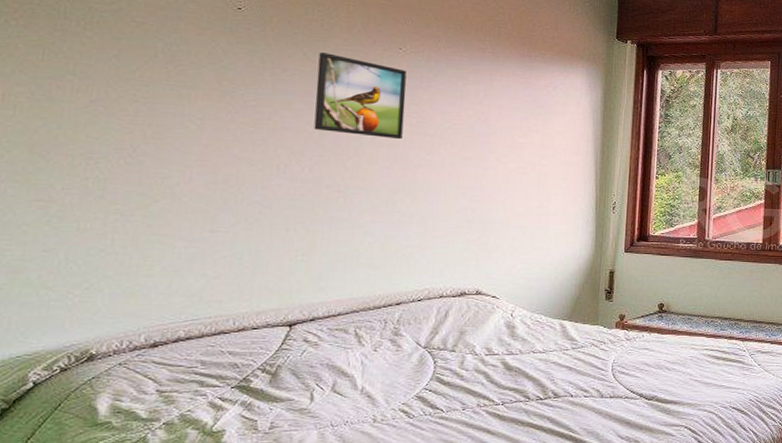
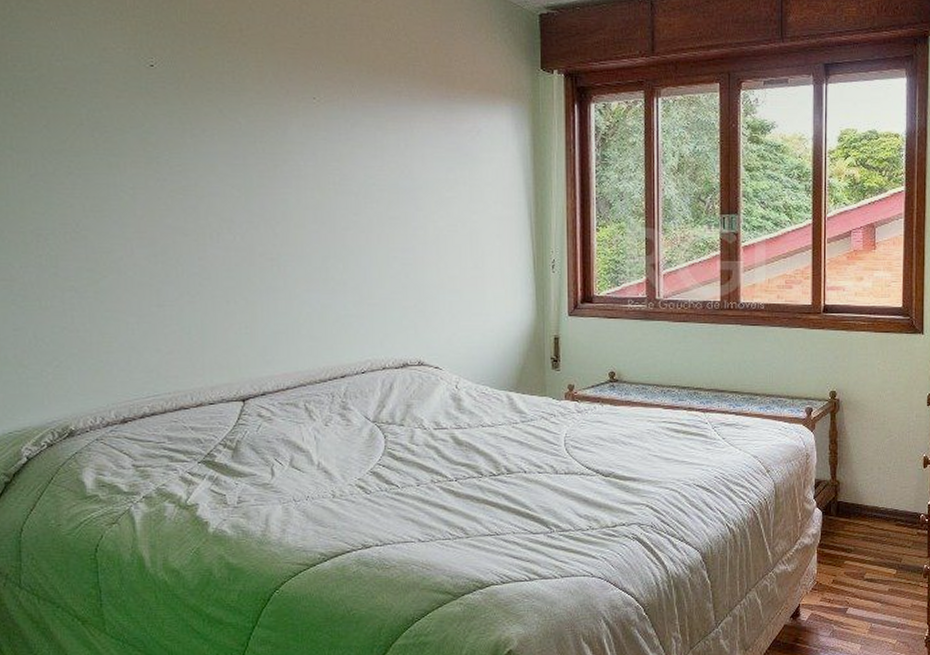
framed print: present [314,52,407,140] -> none [235,108,327,200]

